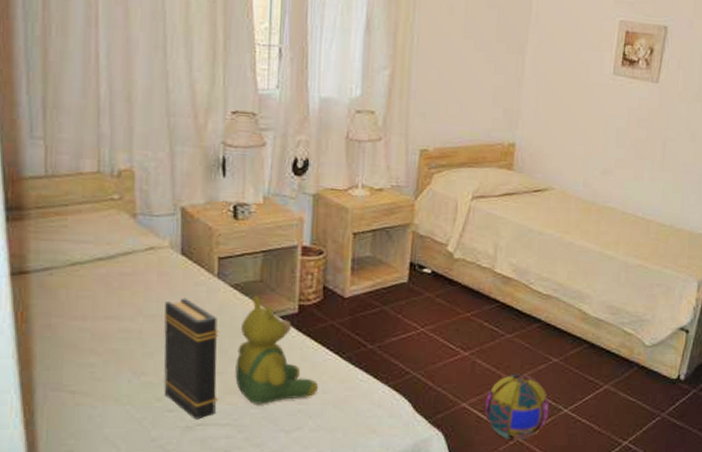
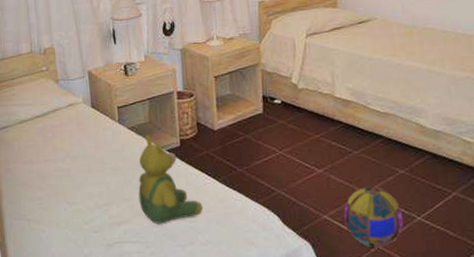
book: present [164,298,219,420] -> none [84,141,128,238]

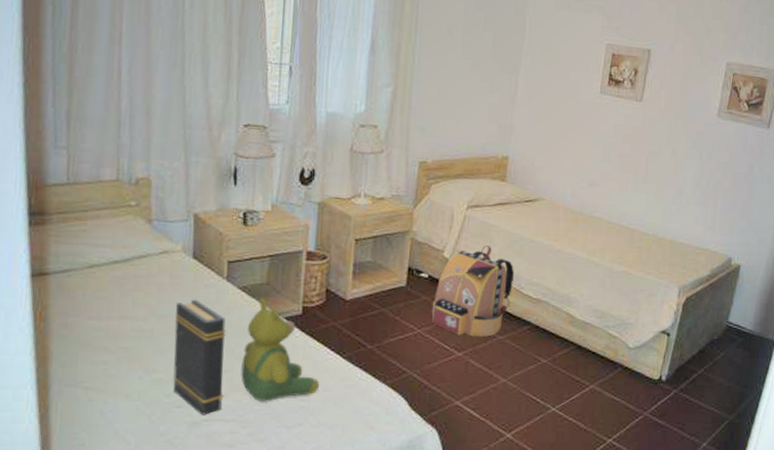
book: none [84,141,128,238] -> present [173,299,226,415]
backpack: none [288,68,360,154] -> present [431,245,514,337]
ball: present [344,186,404,248] -> none [477,373,538,438]

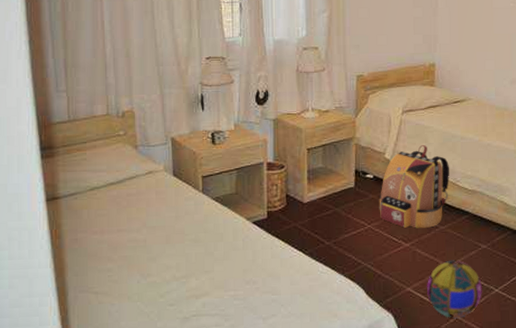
book: present [173,299,226,415] -> none [163,211,207,312]
teddy bear: present [241,297,320,402] -> none [220,205,288,297]
ball: none [477,373,538,438] -> present [427,260,482,319]

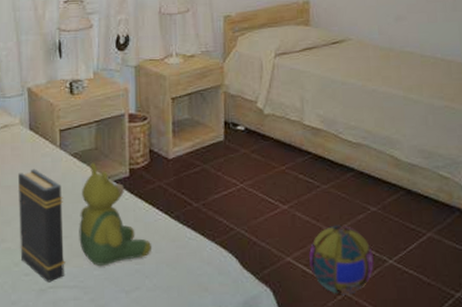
book: none [163,211,207,312] -> present [18,168,65,283]
teddy bear: none [220,205,288,297] -> present [79,162,152,267]
backpack: present [379,145,449,228] -> none [251,92,331,188]

